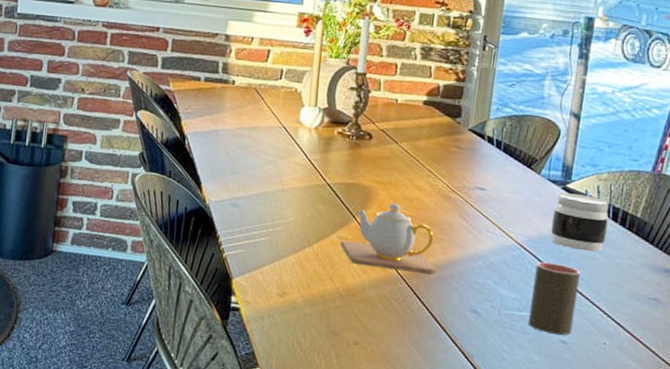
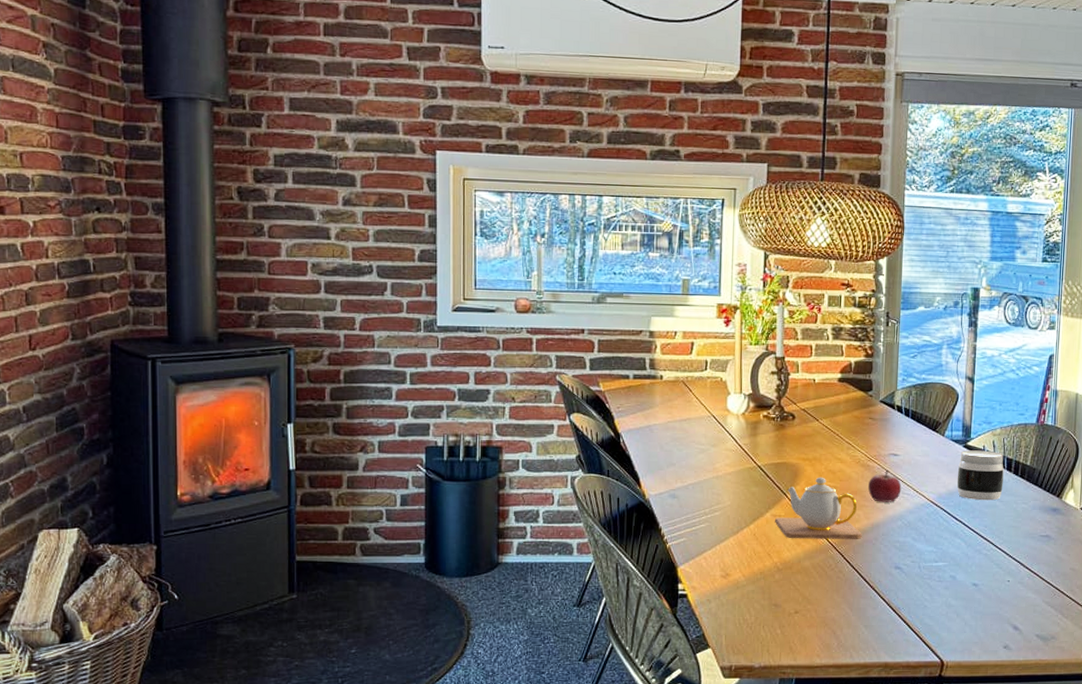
fruit: none [447,203,486,240] -> present [868,469,902,502]
cup: present [528,262,580,336] -> none [944,515,984,578]

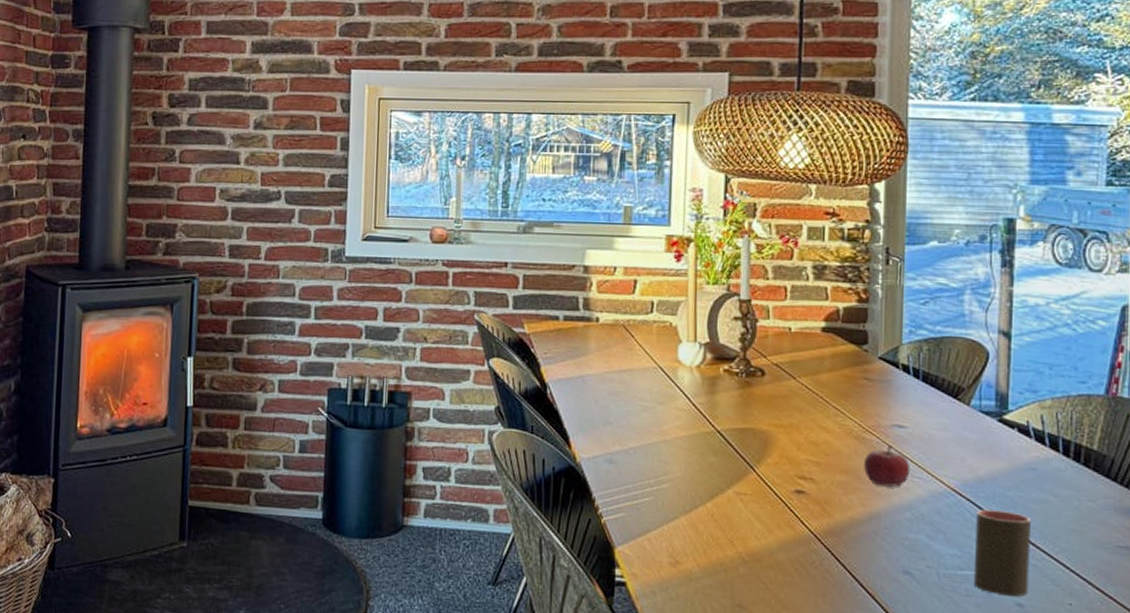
teapot: present [775,477,862,539] -> none [739,448,856,532]
cup: none [944,515,984,578] -> present [973,509,1031,597]
jar: present [957,450,1004,501] -> none [989,425,1058,494]

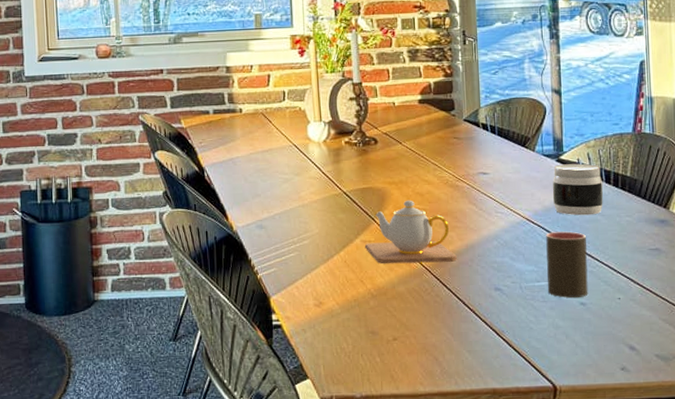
teapot: none [739,448,856,532] -> present [365,200,457,265]
fruit: present [864,444,911,487] -> none [459,189,494,223]
jar: none [989,425,1058,494] -> present [552,163,603,216]

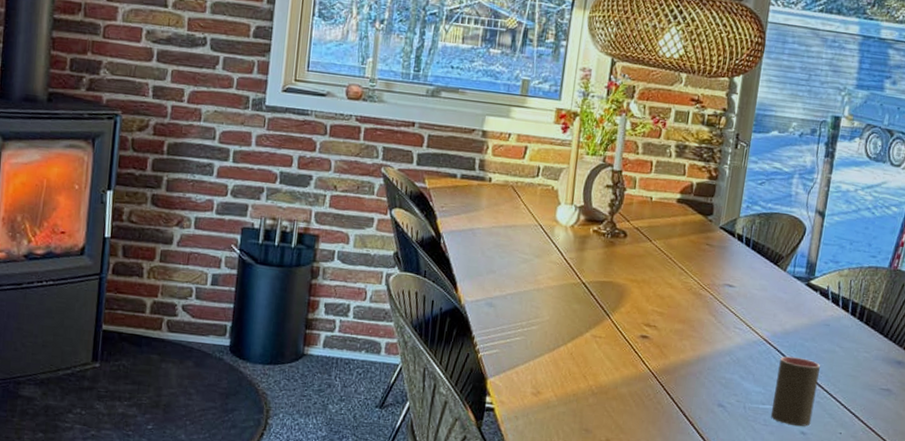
teapot: present [365,200,457,265] -> none [594,300,686,371]
jar: present [552,163,603,216] -> none [794,289,849,346]

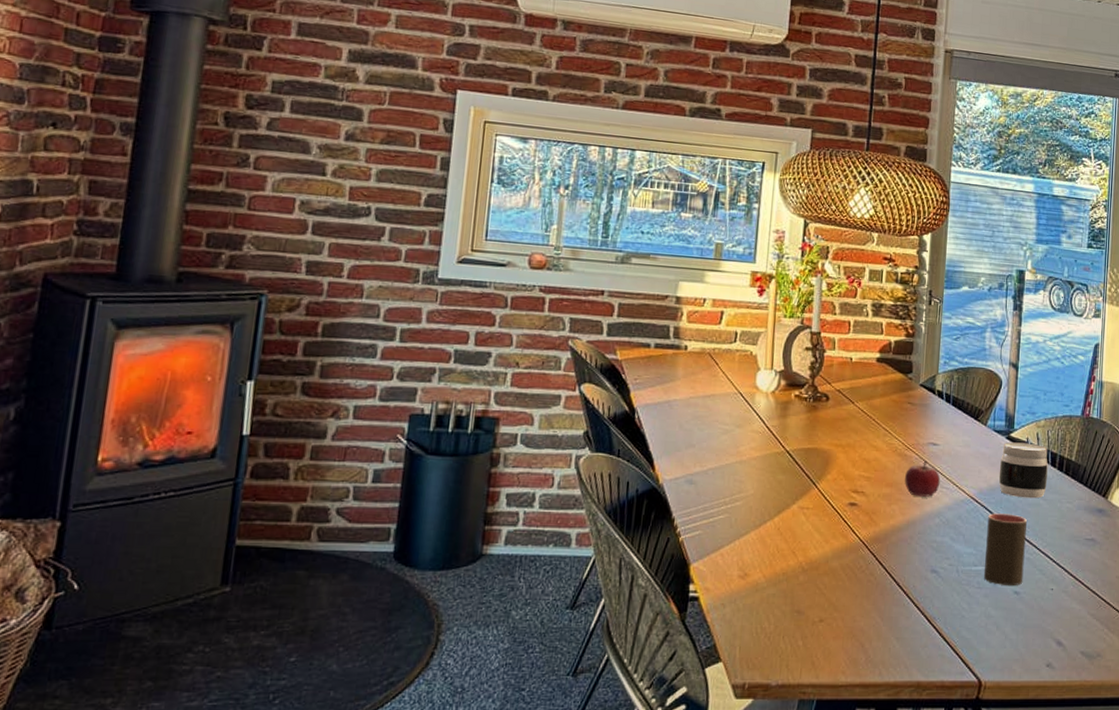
fruit: none [697,300,734,336] -> present [905,460,941,497]
jar: none [794,289,849,346] -> present [998,442,1048,499]

